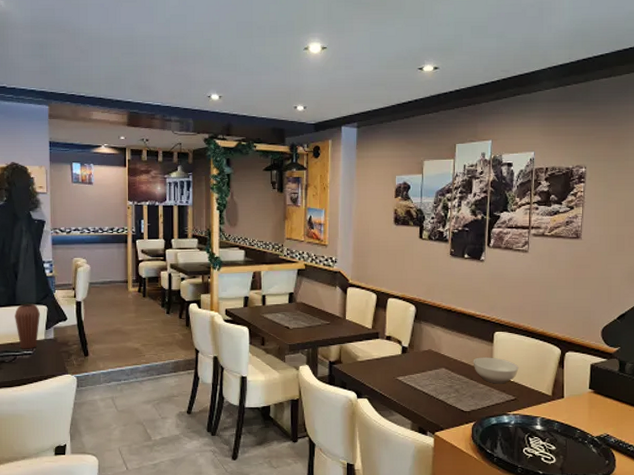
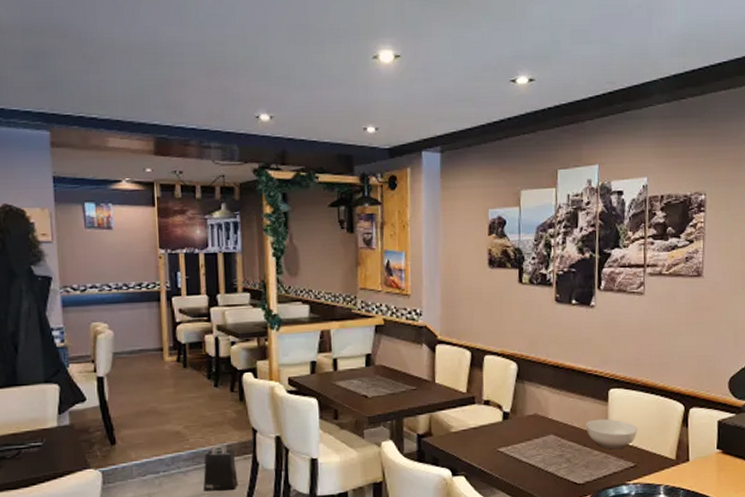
vase: present [15,303,40,349] -> none [16,382,50,441]
shopping bag: none [155,359,183,398] -> present [203,442,238,492]

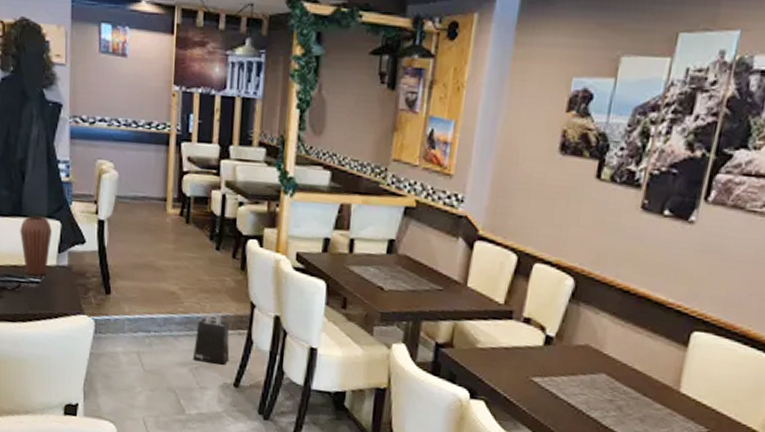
vase: none [16,382,50,441] -> present [20,215,52,277]
bowl: present [585,418,638,450] -> none [650,365,723,408]

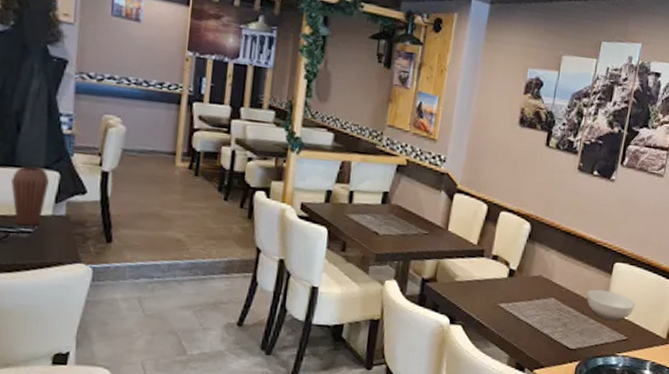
shopping bag: present [193,311,230,365] -> none [197,257,235,306]
bowl: none [650,365,723,408] -> present [586,289,636,322]

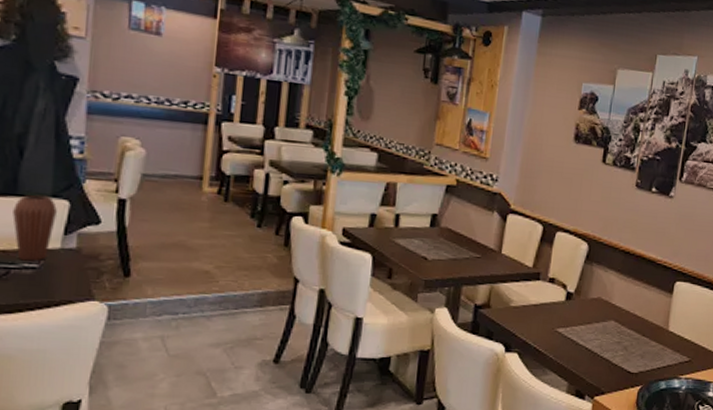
bowl: present [586,289,636,322] -> none [647,310,698,343]

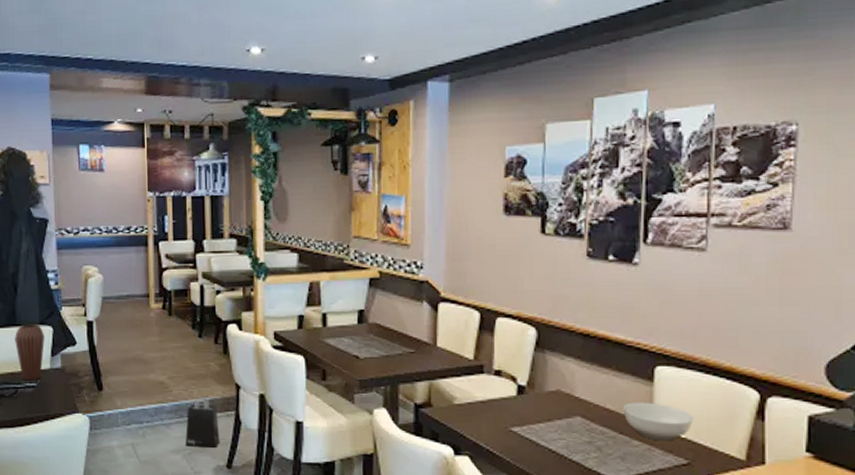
shopping bag: none [228,288,270,342] -> present [185,396,220,448]
bowl: none [647,310,698,343] -> present [622,402,694,441]

